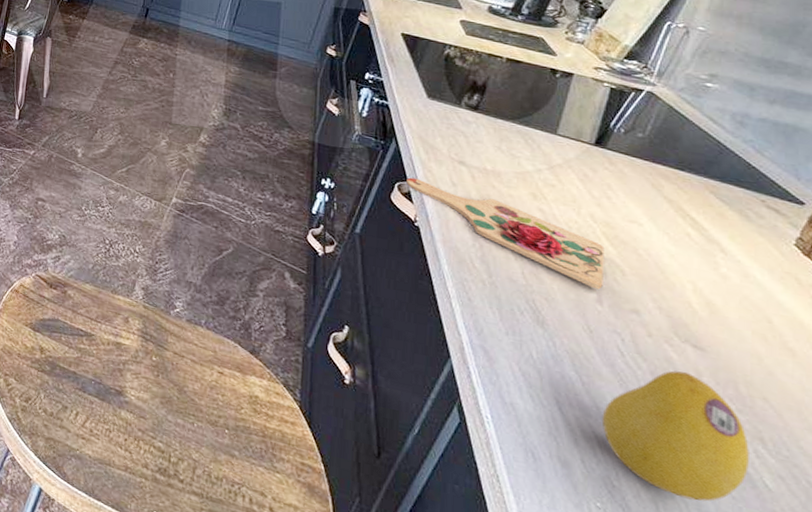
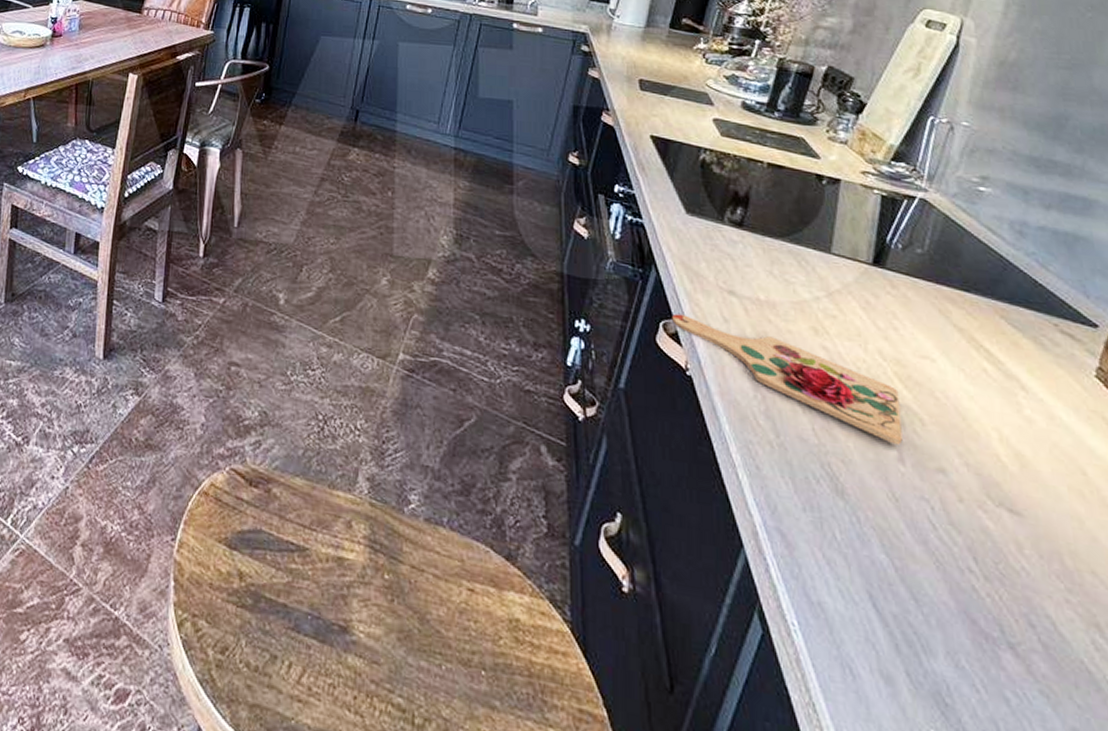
fruit: present [601,370,749,502] -> none [921,544,1090,715]

